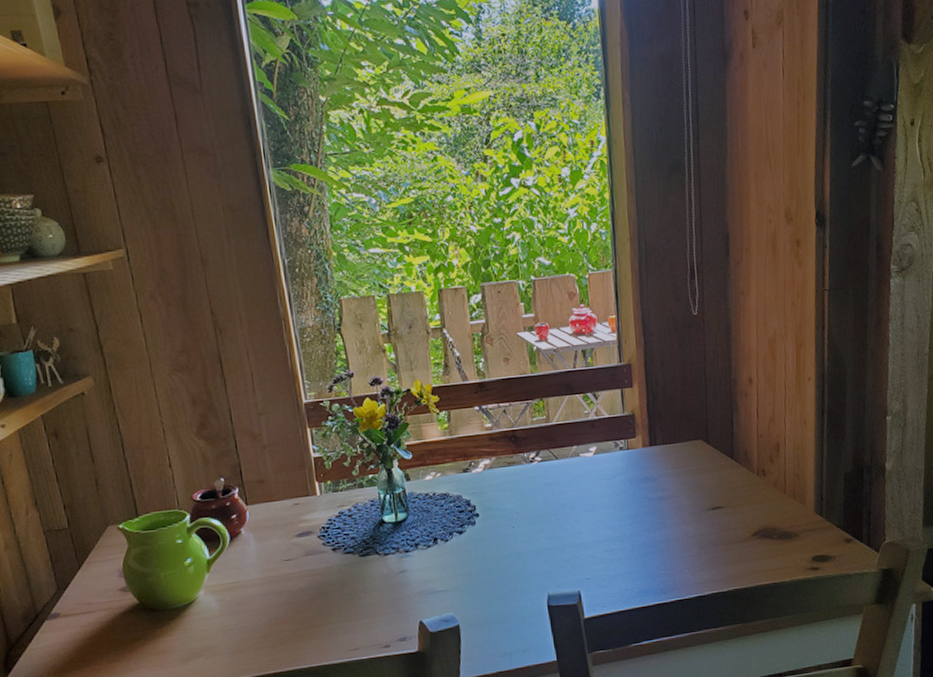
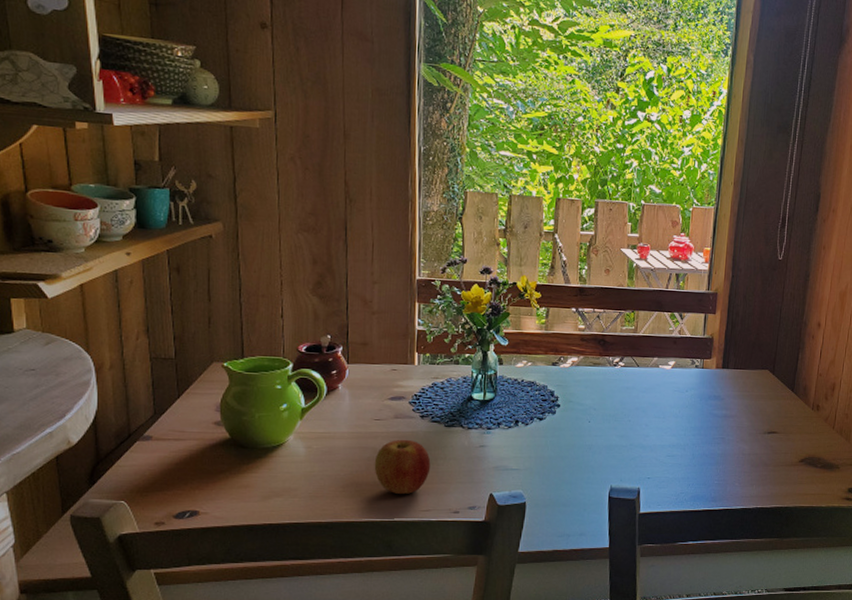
apple: none [291,576,352,637] -> present [374,439,431,495]

